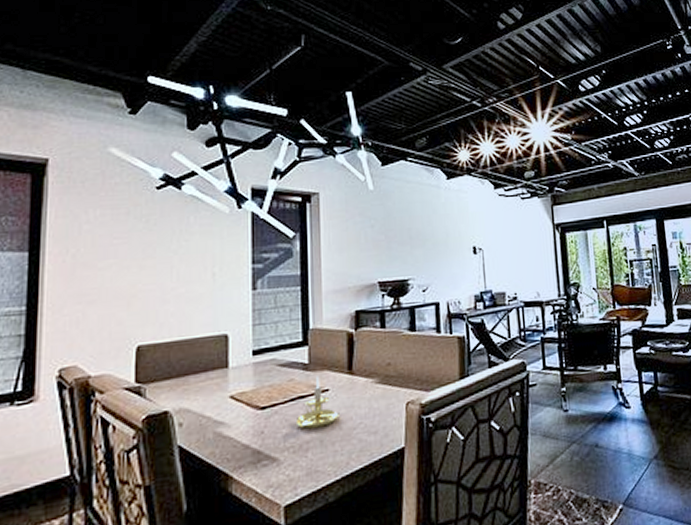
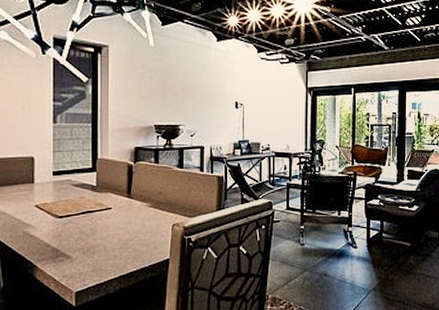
candle holder: present [295,375,340,429] -> none [85,196,119,236]

